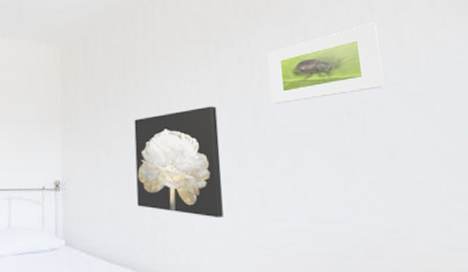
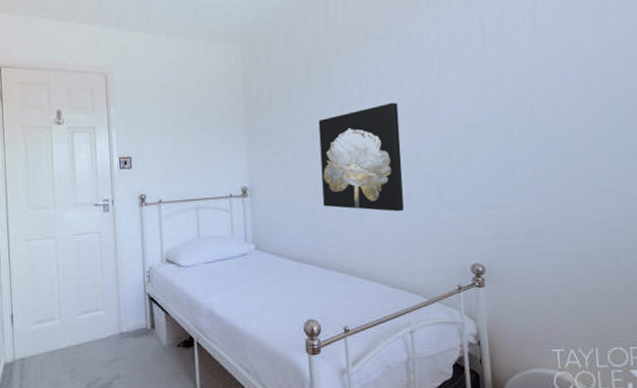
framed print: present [267,23,384,105] -> none [446,12,551,98]

